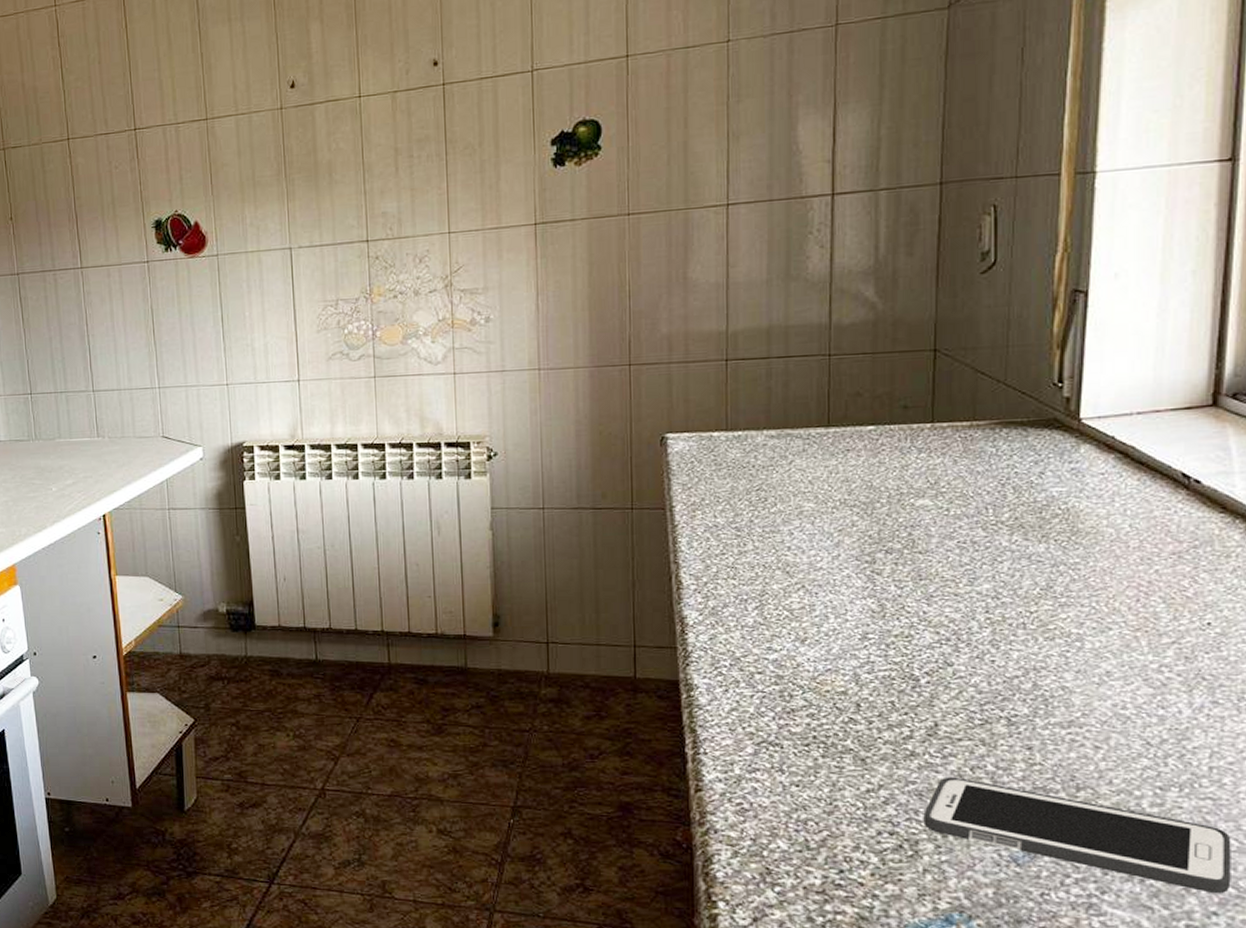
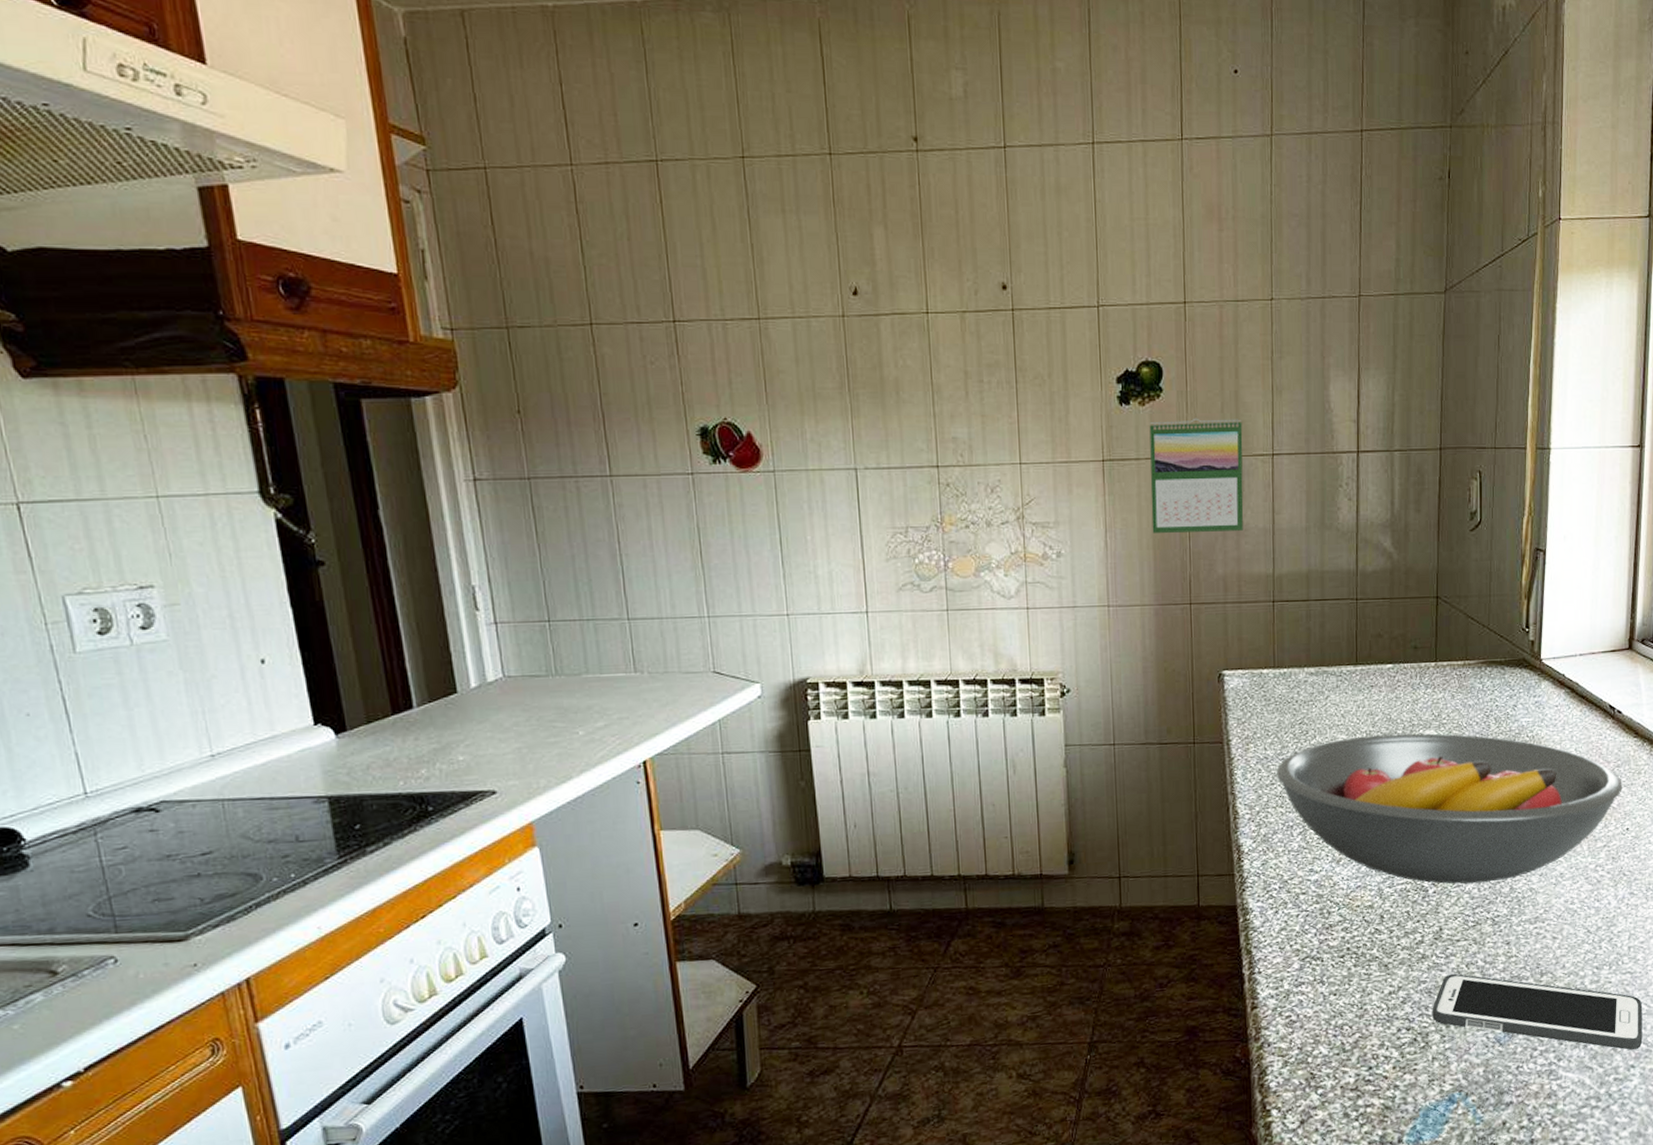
calendar: none [586,170,693,294] -> present [1149,418,1244,533]
fruit bowl: none [728,503,1201,676] -> present [1277,733,1622,884]

